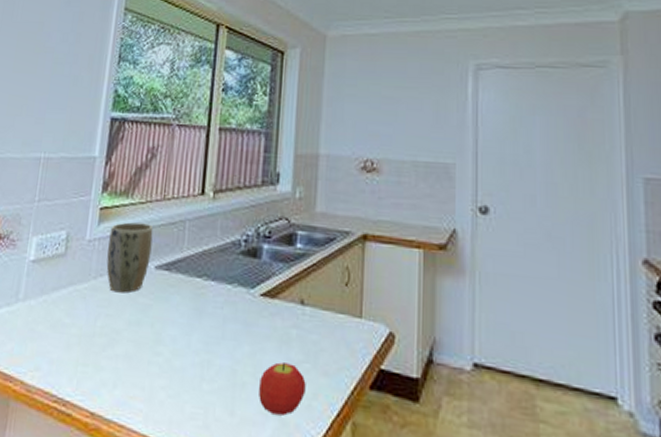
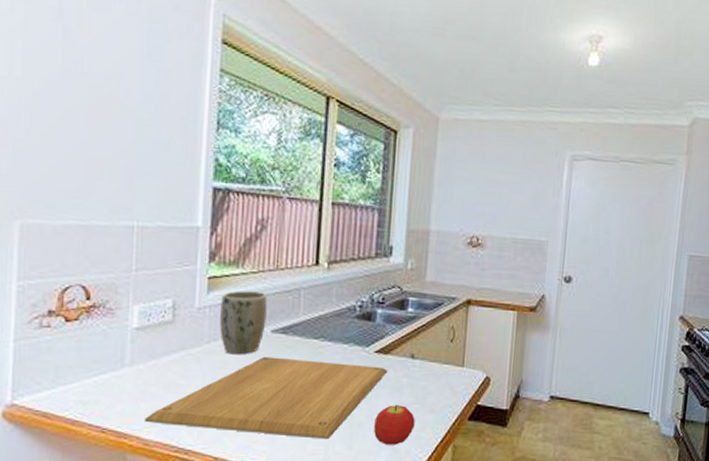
chopping board: none [30,295,275,402] -> present [145,356,388,440]

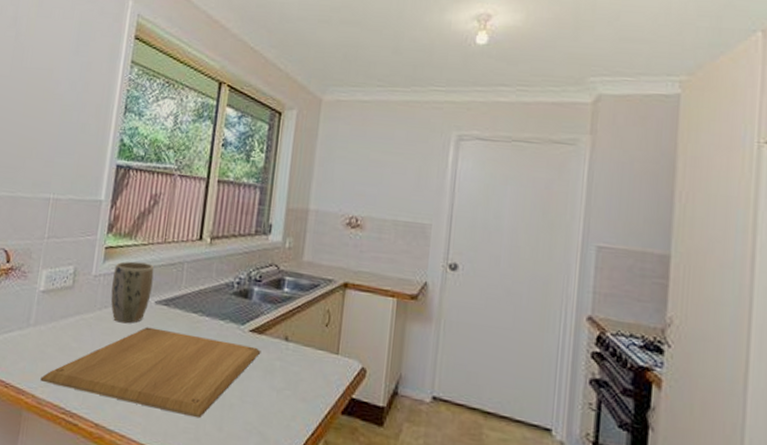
fruit: present [374,405,415,445] -> none [244,388,286,433]

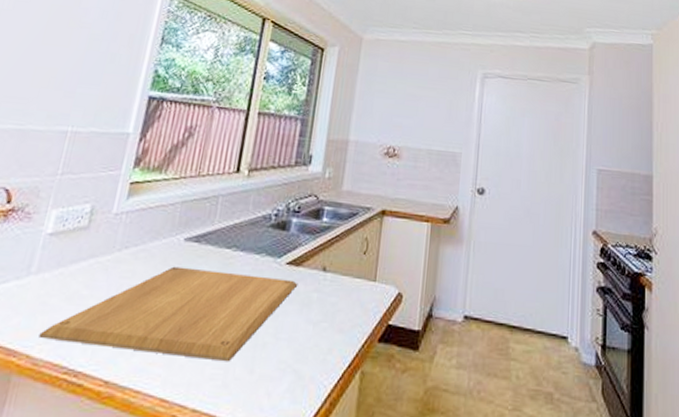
plant pot: present [110,261,154,324] -> none [132,196,186,265]

